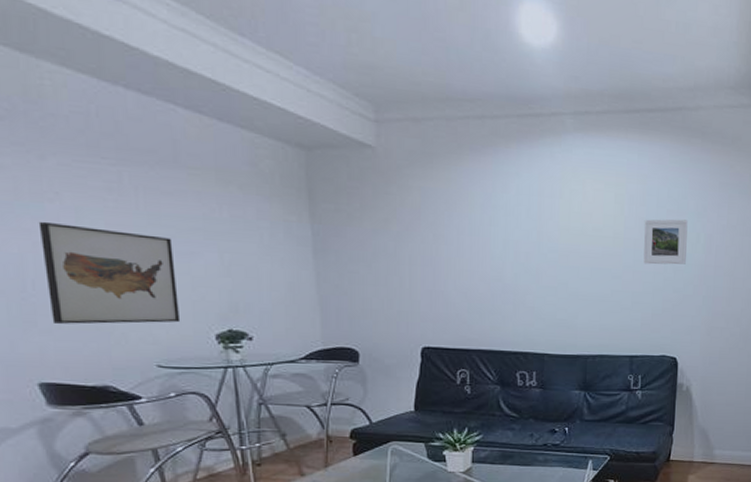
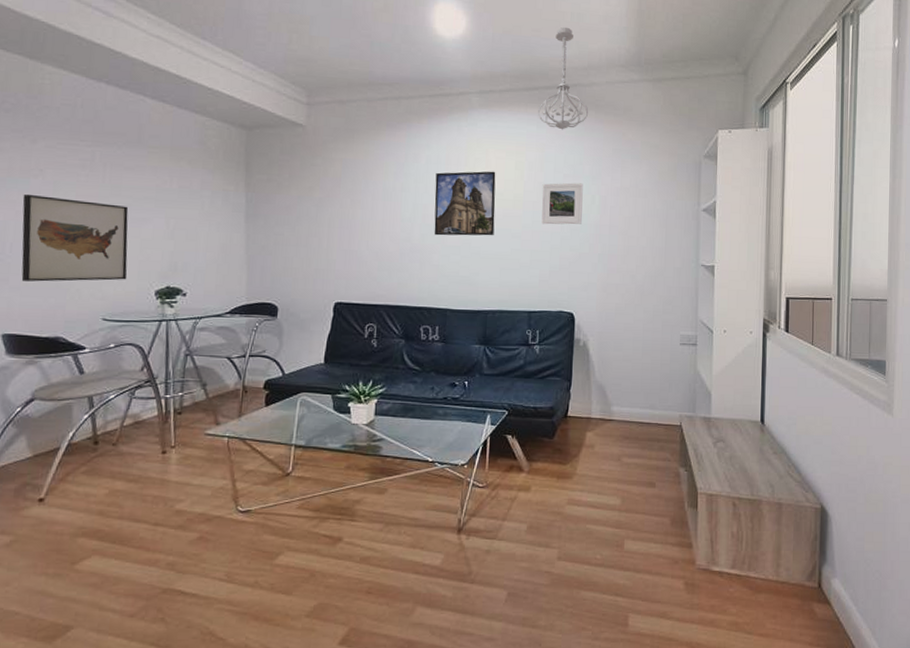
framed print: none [527,204,594,276] -> present [434,171,496,236]
ceiling light fixture: none [638,38,695,160] -> present [537,27,589,130]

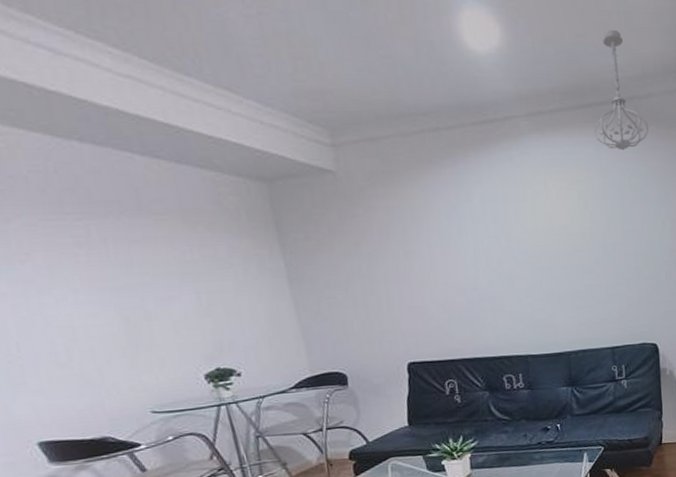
wall art: present [21,194,129,282] -> none [13,283,168,383]
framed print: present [434,171,496,236] -> none [493,203,566,280]
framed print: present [541,183,583,225] -> none [609,208,655,256]

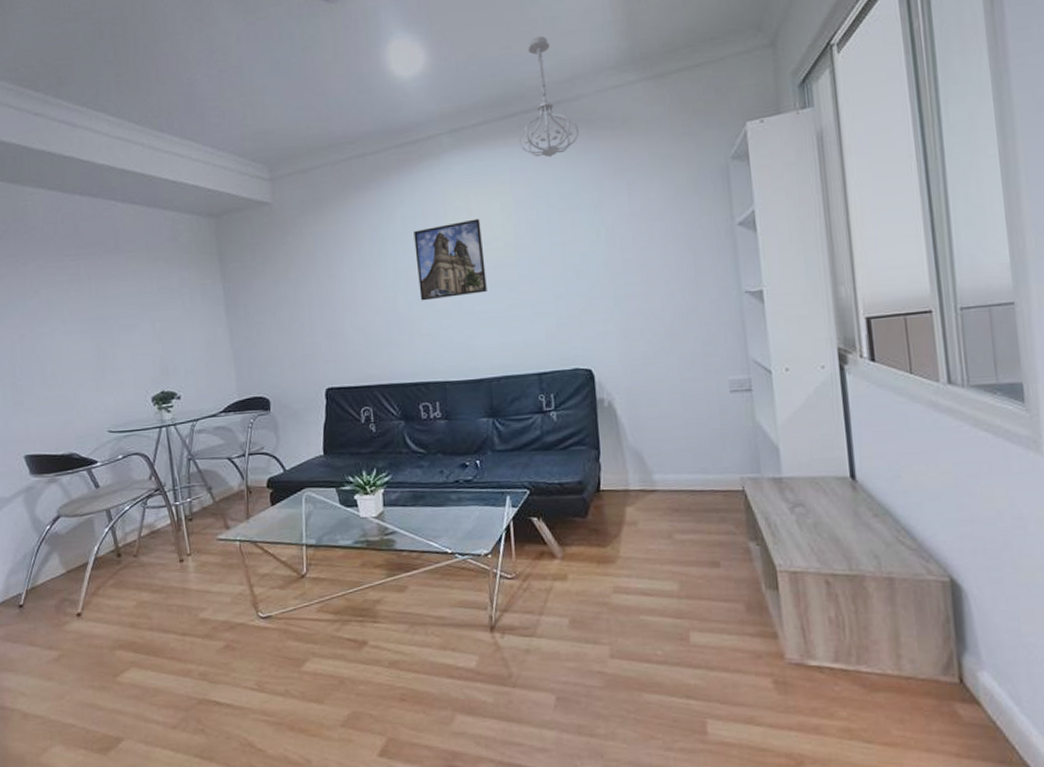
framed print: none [493,203,566,280] -> present [414,218,487,301]

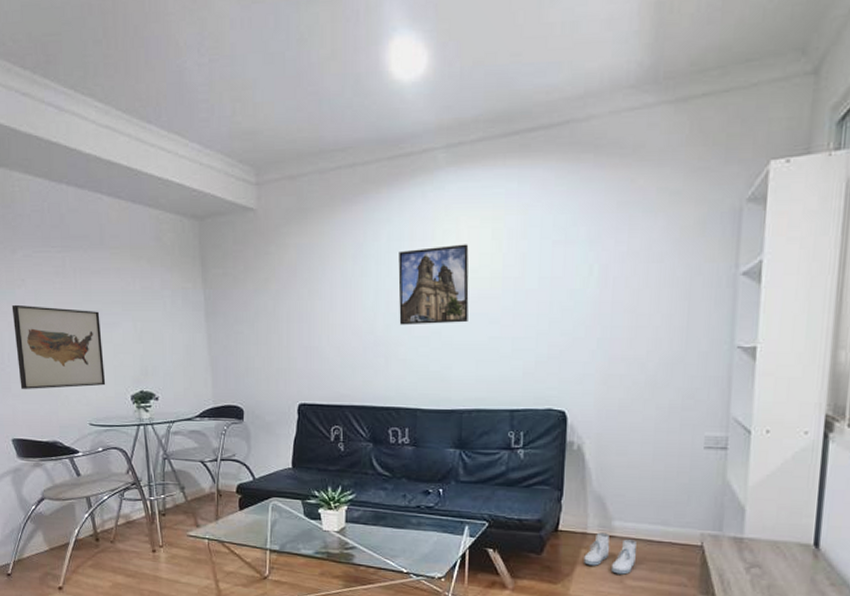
wall art: none [24,315,125,402] -> present [11,304,106,389]
ceiling light fixture: present [518,35,580,158] -> none [518,43,586,184]
boots: none [630,487,681,529] -> present [584,532,636,575]

